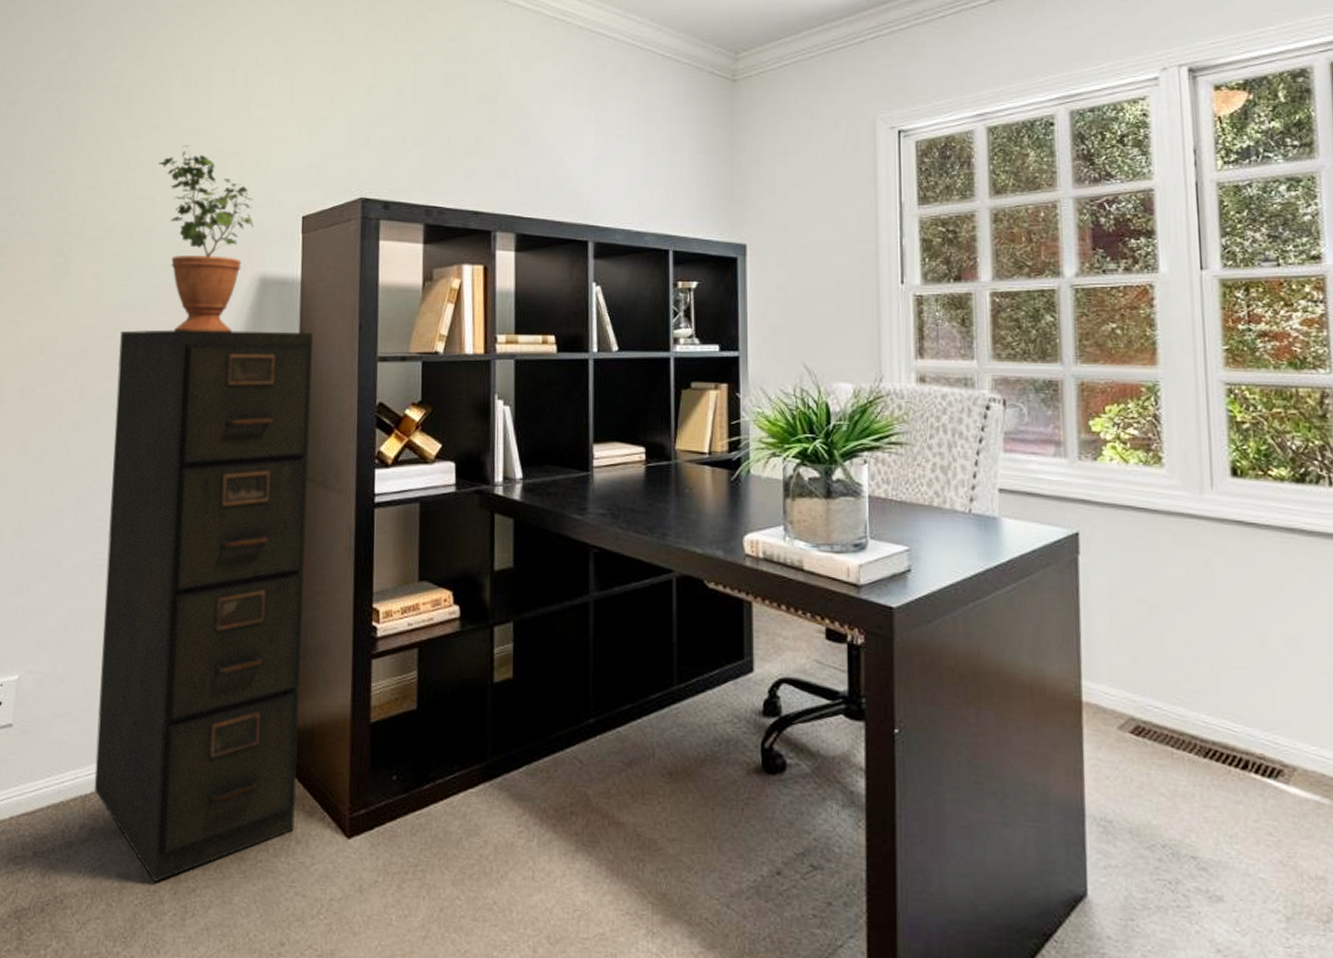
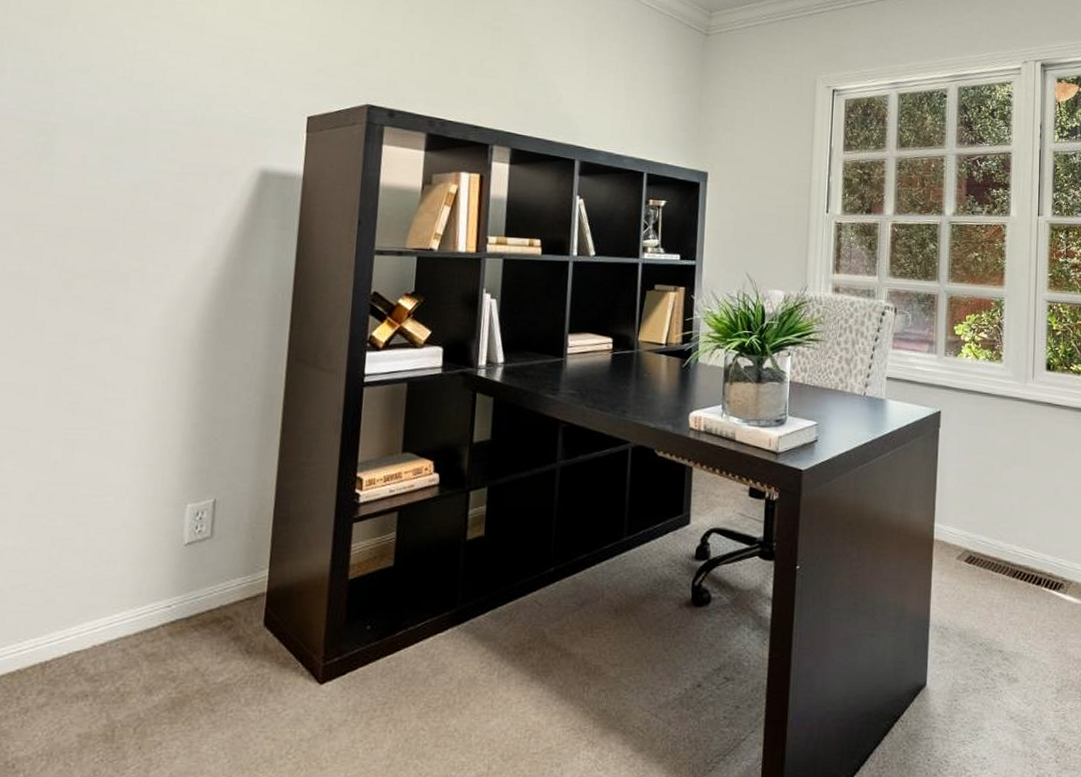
filing cabinet: present [94,329,313,883] -> none [55,213,312,740]
potted plant: present [159,145,254,332] -> none [159,38,258,220]

